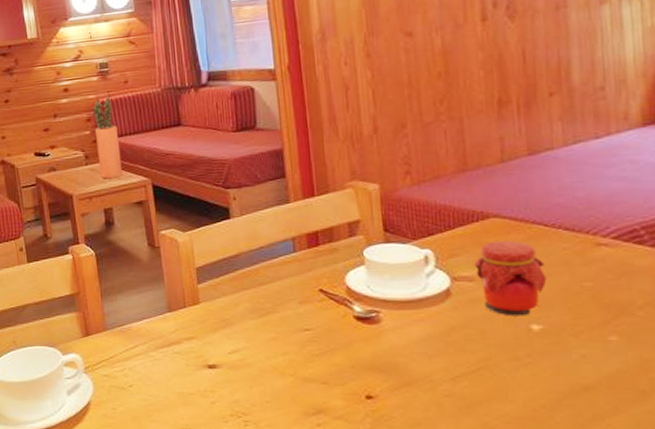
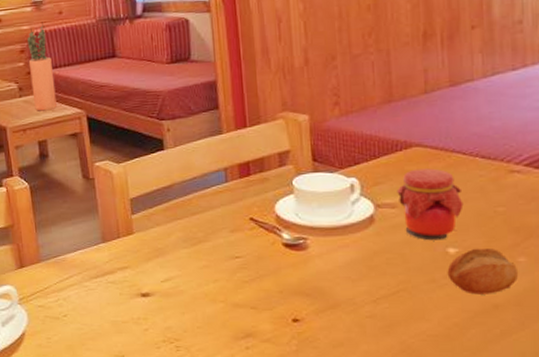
bread roll: none [531,325,611,375] -> present [447,248,519,295]

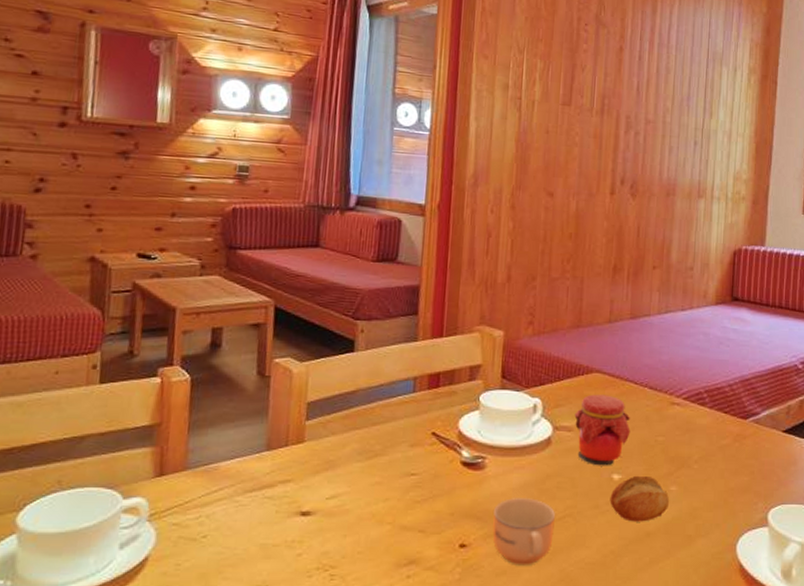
vase: present [27,22,57,111] -> none [216,197,247,295]
cup: none [322,275,389,338] -> present [492,498,556,566]

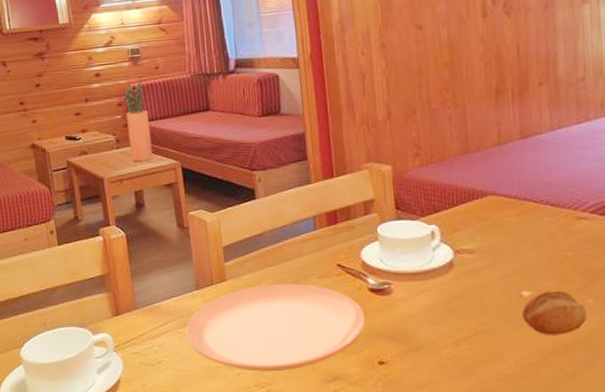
vase: none [216,197,247,295] -> present [125,76,153,162]
plate: none [243,450,453,551] -> present [185,283,365,371]
cup: present [492,498,556,566] -> none [406,318,469,379]
jam: present [574,394,631,466] -> none [474,216,536,284]

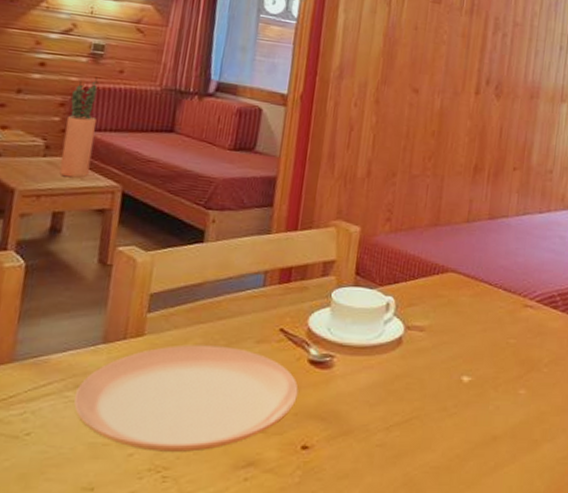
bread roll: present [522,291,588,335] -> none [458,378,518,425]

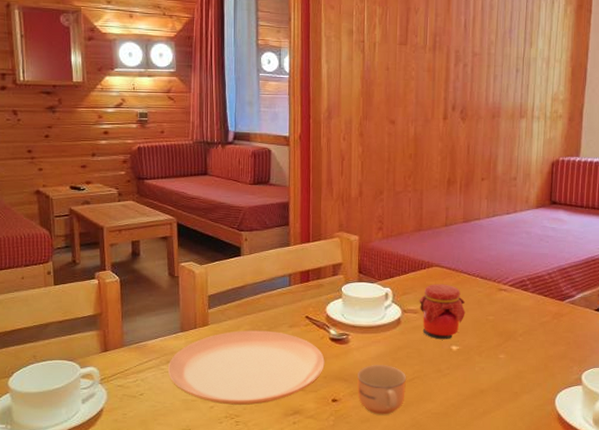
vase: present [59,77,100,179] -> none [129,138,152,215]
cup: none [336,399,403,469] -> present [357,365,407,415]
jam: none [427,294,484,368] -> present [419,284,466,340]

